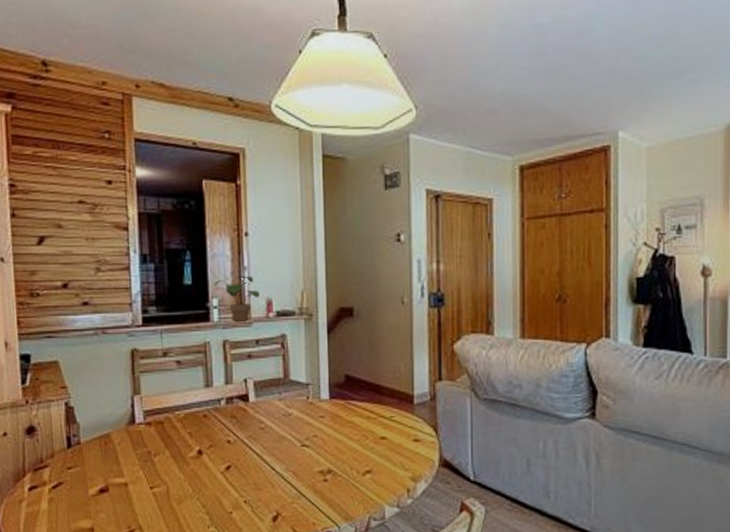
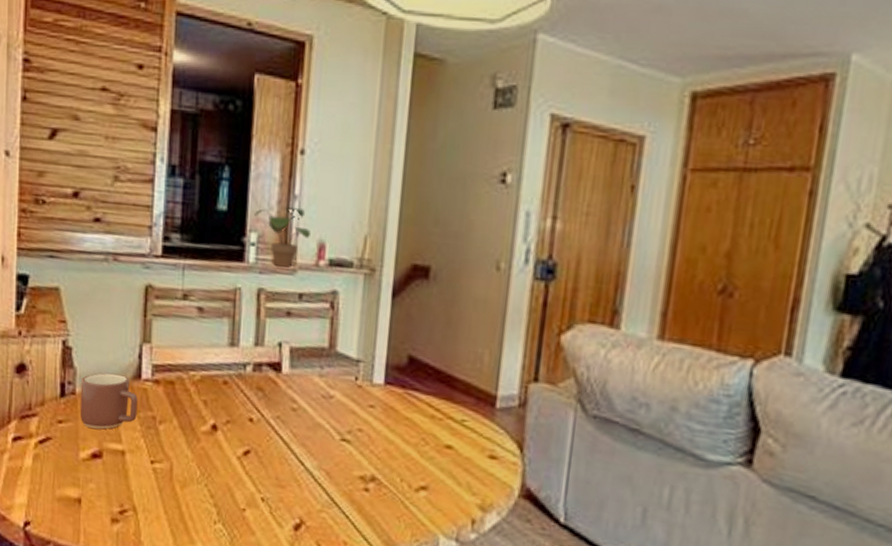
mug: none [84,423,135,470] -> present [79,372,138,430]

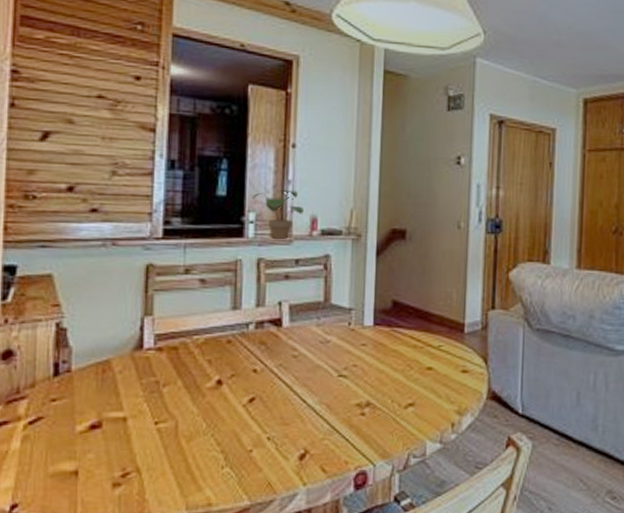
mug: present [79,372,138,430] -> none [76,347,140,402]

